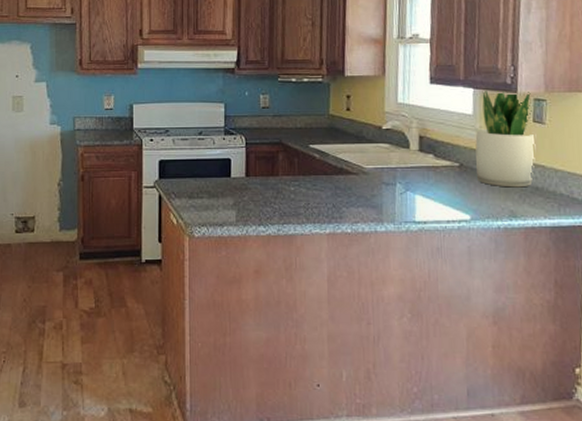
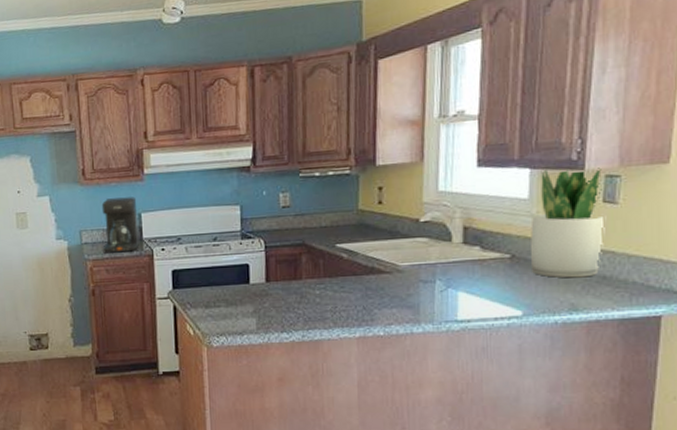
coffee maker: none [94,88,130,141] -> present [101,197,139,253]

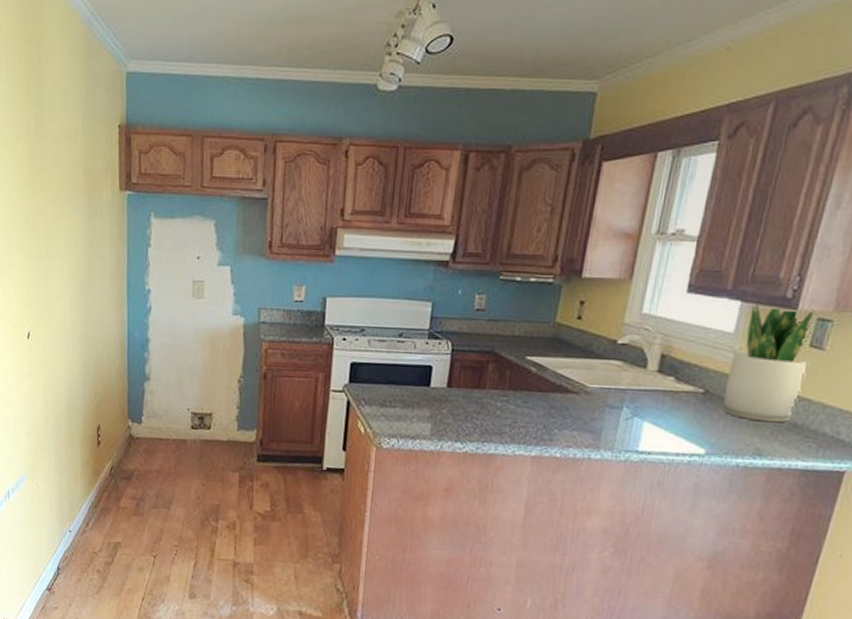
coffee maker: present [101,197,139,253] -> none [280,277,324,338]

